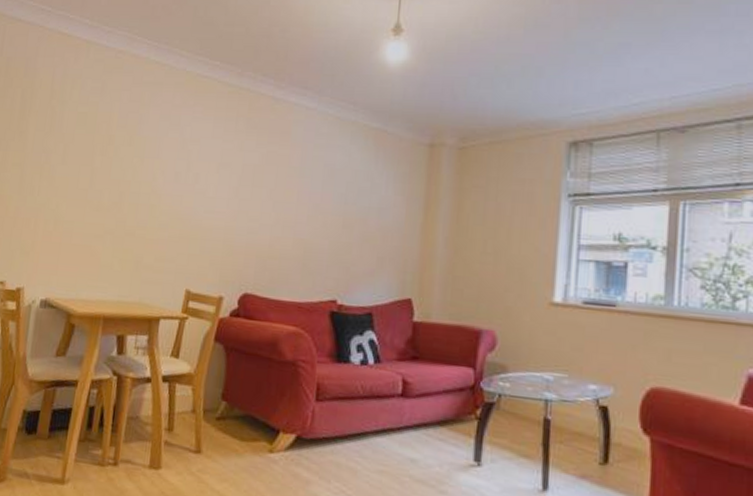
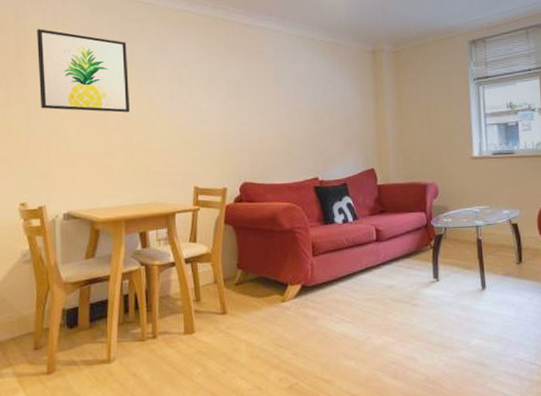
wall art: none [36,86,136,191] -> present [37,29,130,113]

